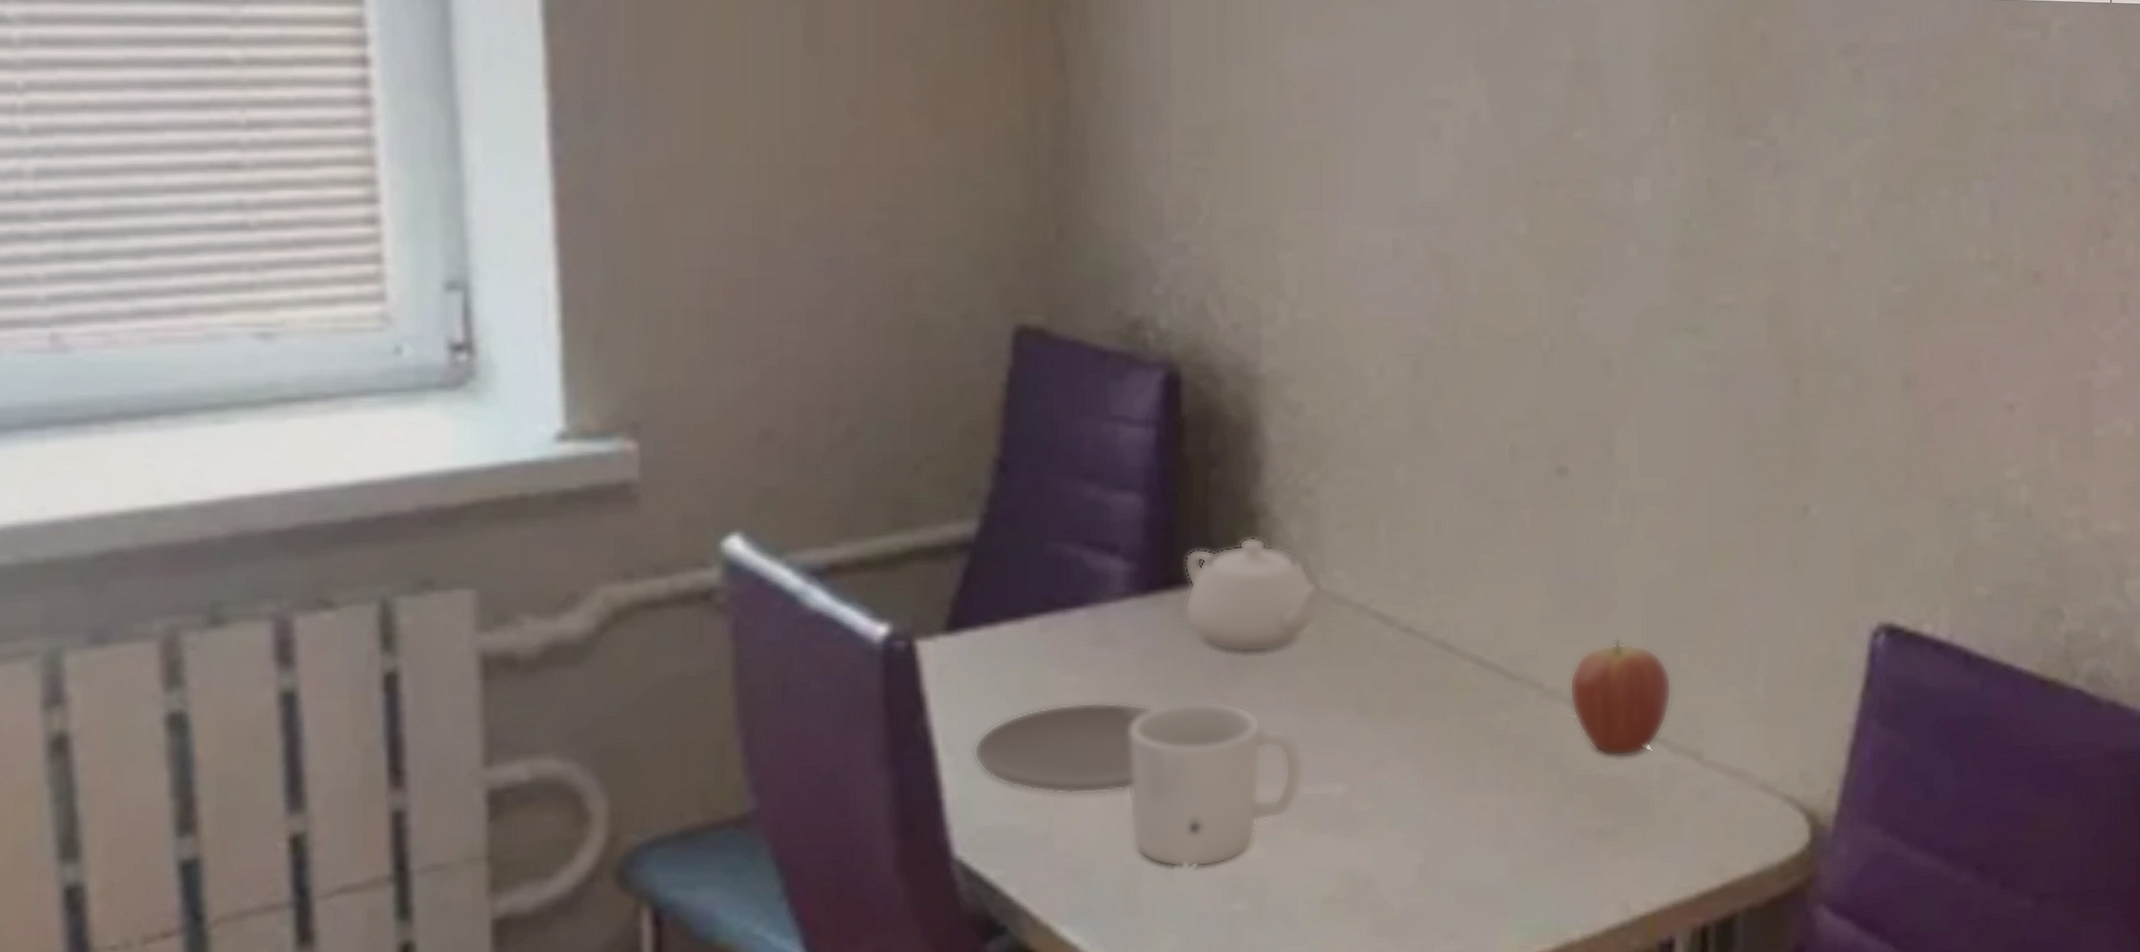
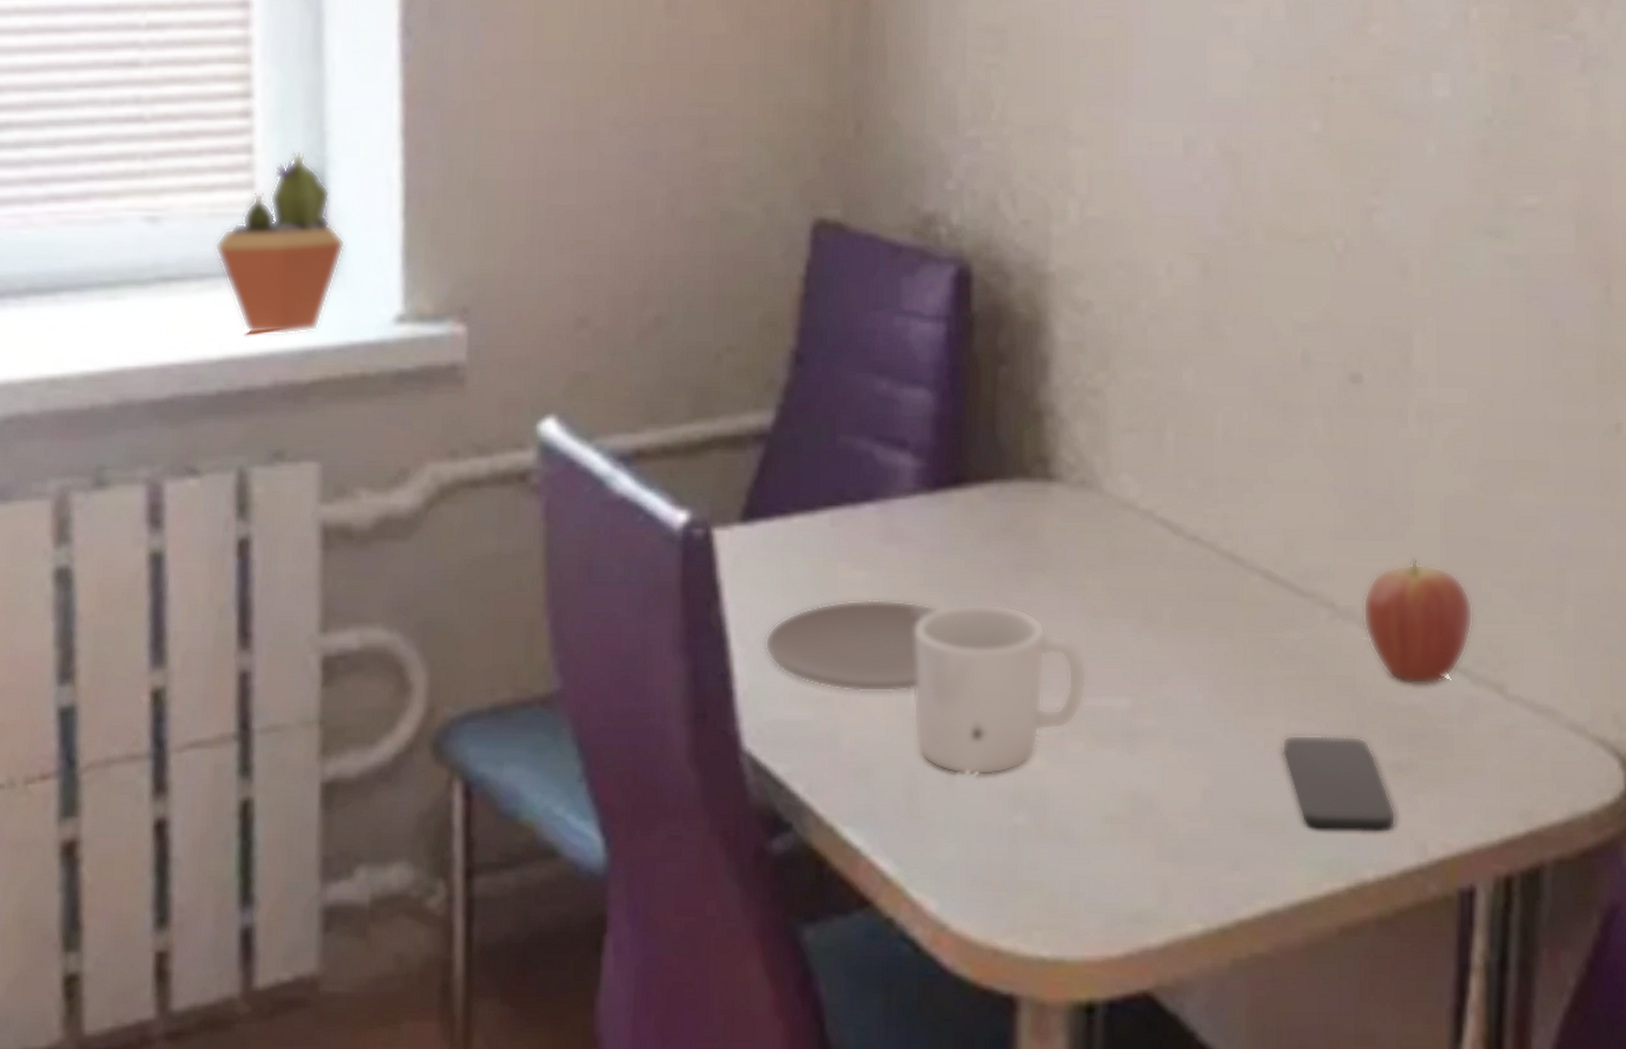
potted cactus: none [341,261,496,459] -> present [214,151,346,336]
teapot: present [1184,538,1328,652] -> none [970,438,1115,555]
smartphone: none [1493,807,1601,896] -> present [1281,734,1396,831]

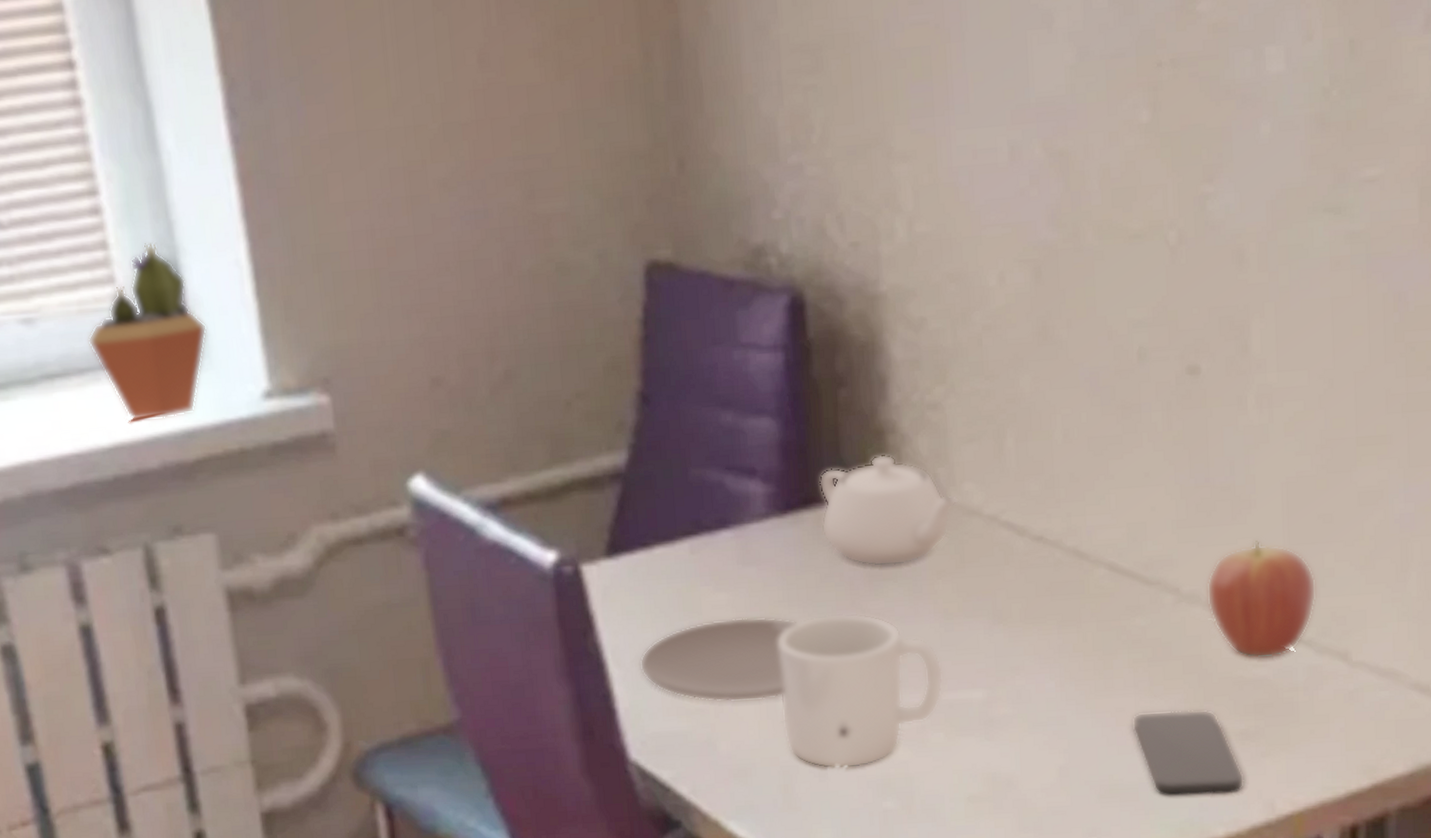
teapot: none [970,438,1115,555] -> present [819,454,959,566]

